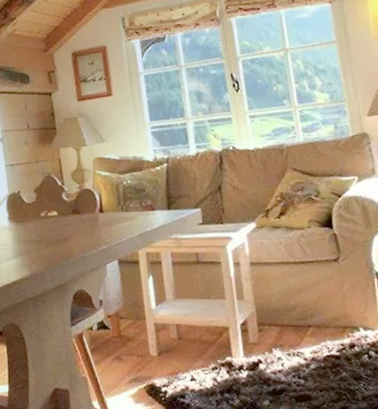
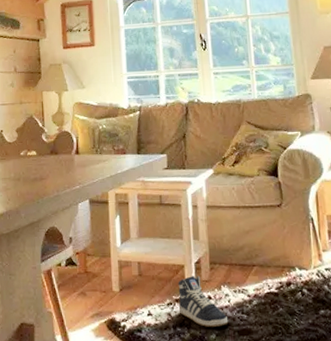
sneaker: none [222,338,283,393] -> present [178,276,229,327]

